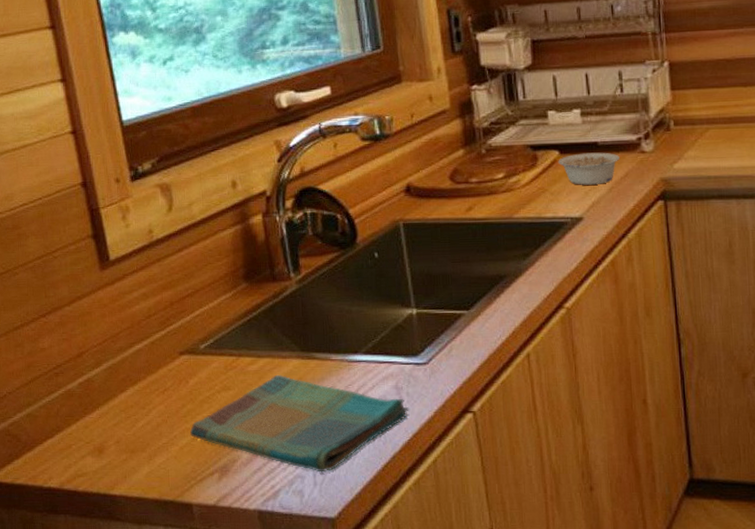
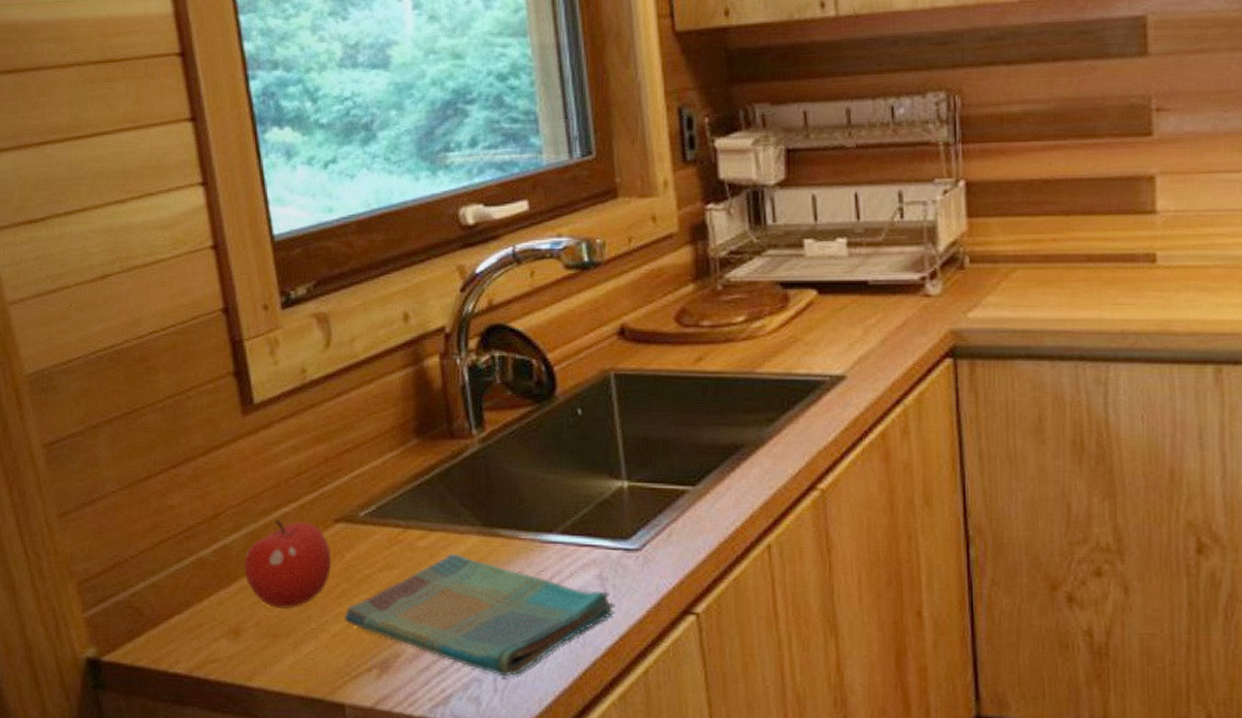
fruit: none [105,355,178,429] -> present [244,520,331,610]
legume: present [558,152,621,185] -> none [815,294,898,335]

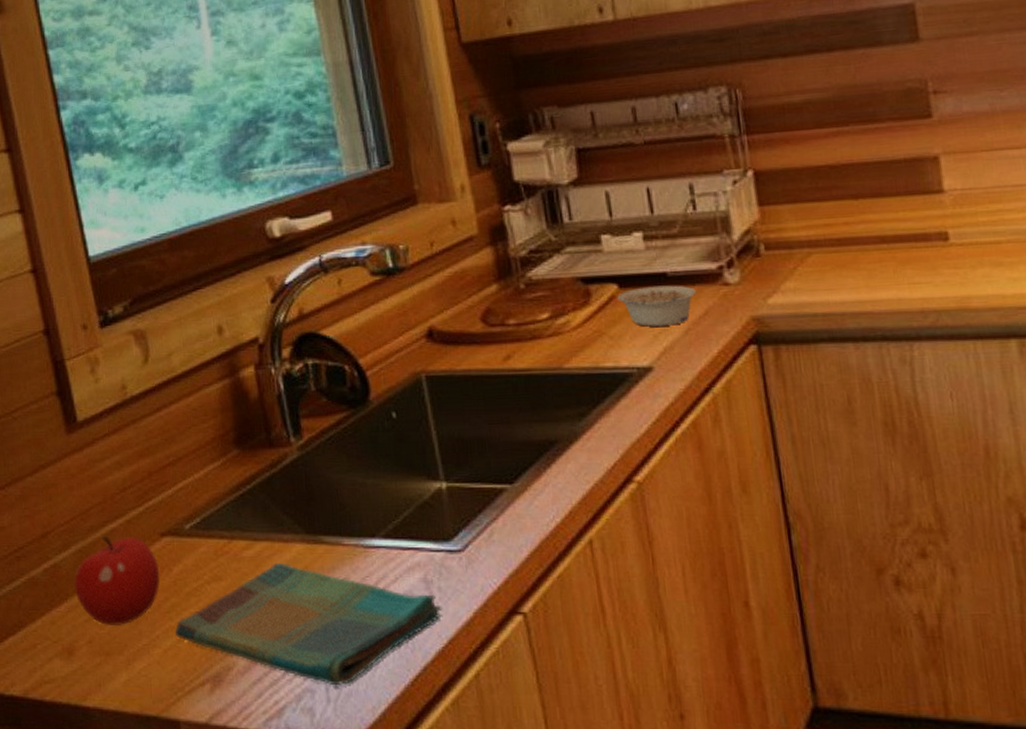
legume: none [815,294,898,335] -> present [617,285,698,327]

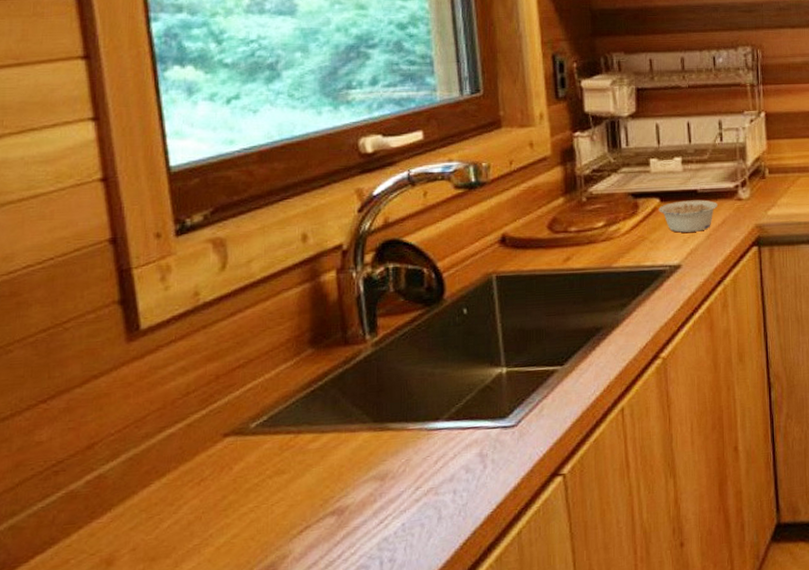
fruit: present [74,536,160,627] -> none [121,439,218,531]
dish towel: present [175,562,443,686] -> none [231,450,494,559]

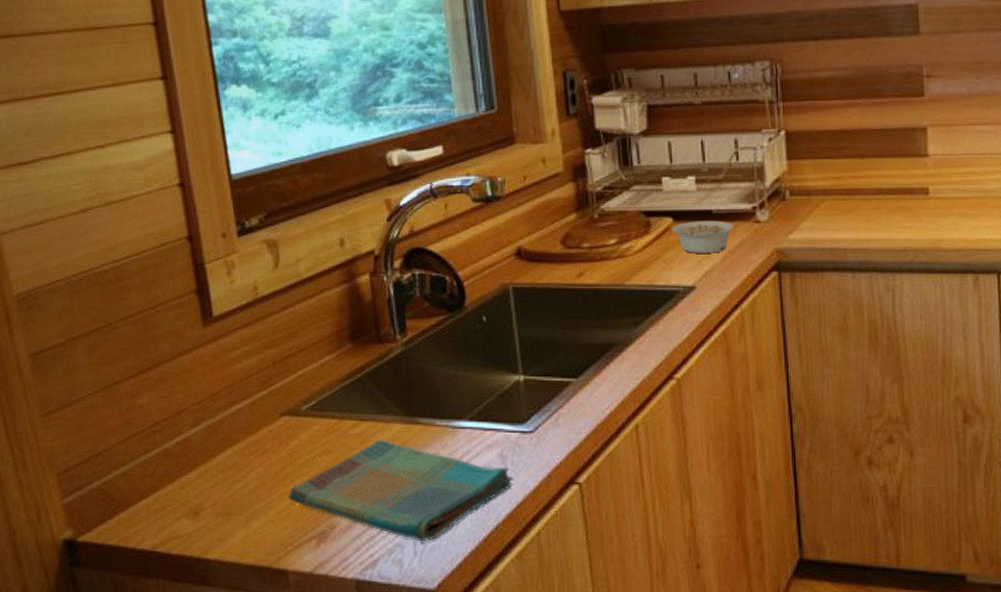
dish towel: none [231,450,494,559] -> present [289,439,514,542]

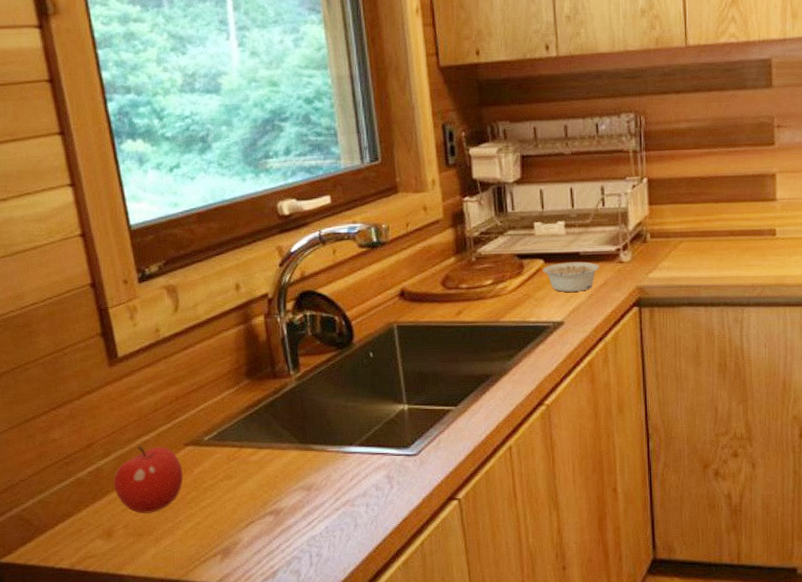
fruit: none [203,415,277,492] -> present [114,446,183,514]
dish towel: present [289,439,514,542] -> none [195,464,400,554]

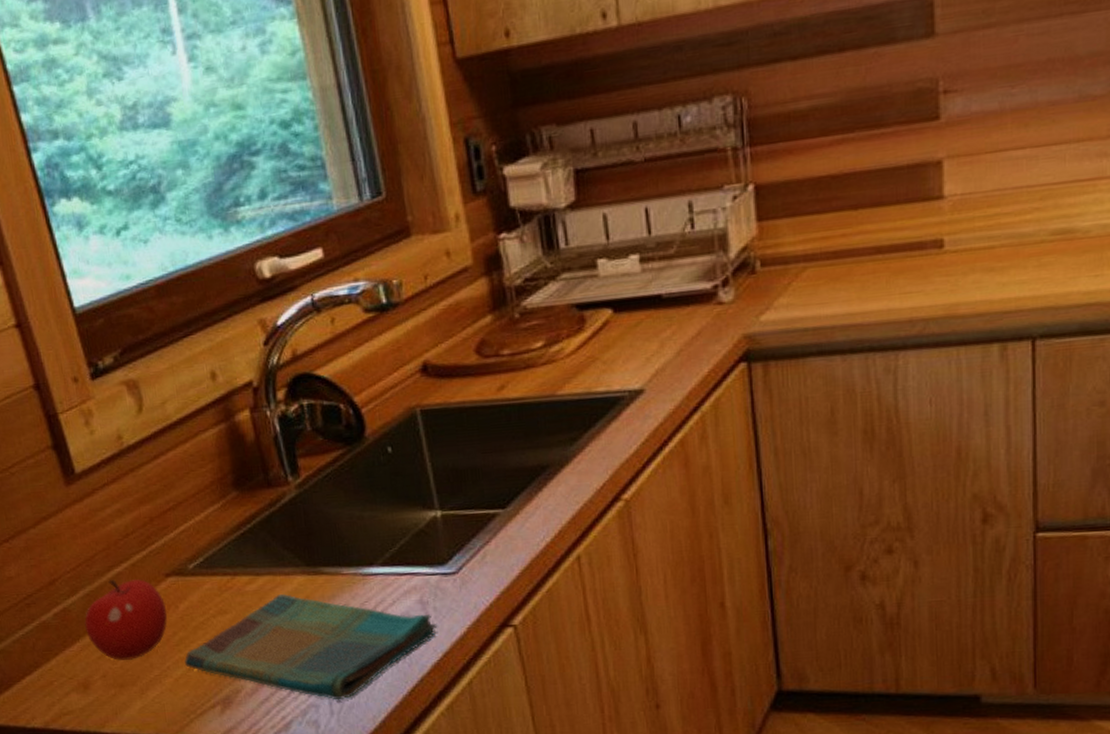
dish towel: none [195,464,400,554] -> present [185,593,438,700]
legume: present [542,262,600,292] -> none [611,306,691,350]

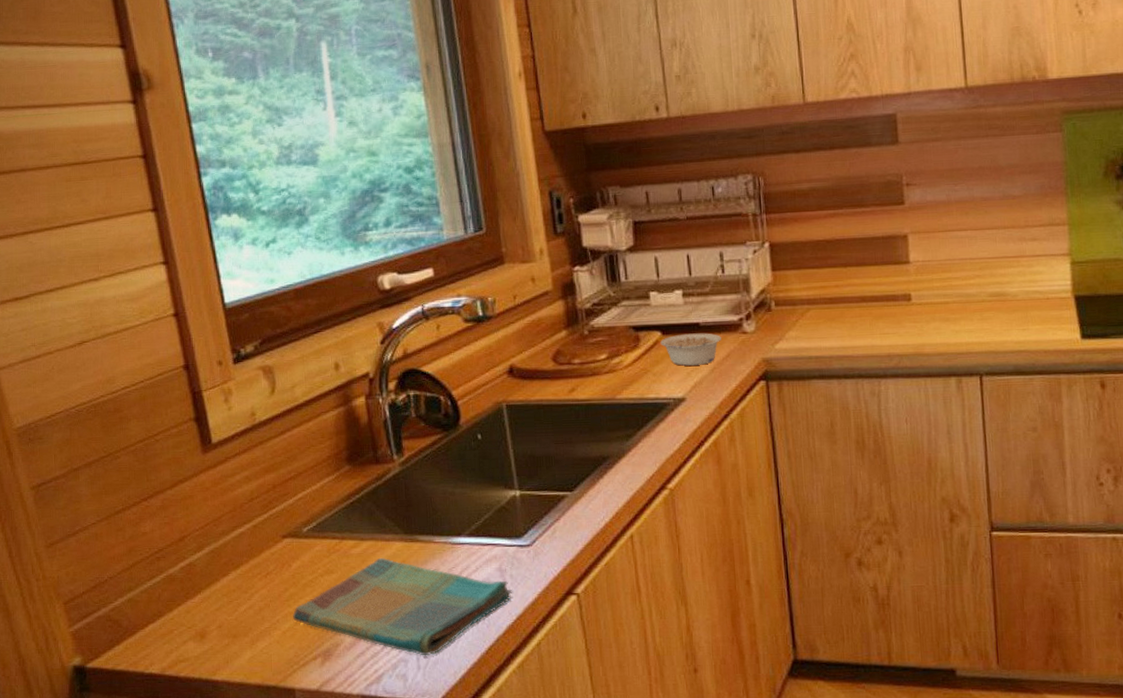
fruit: present [84,578,167,661] -> none [207,538,280,613]
legume: none [611,306,691,350] -> present [660,333,722,366]

